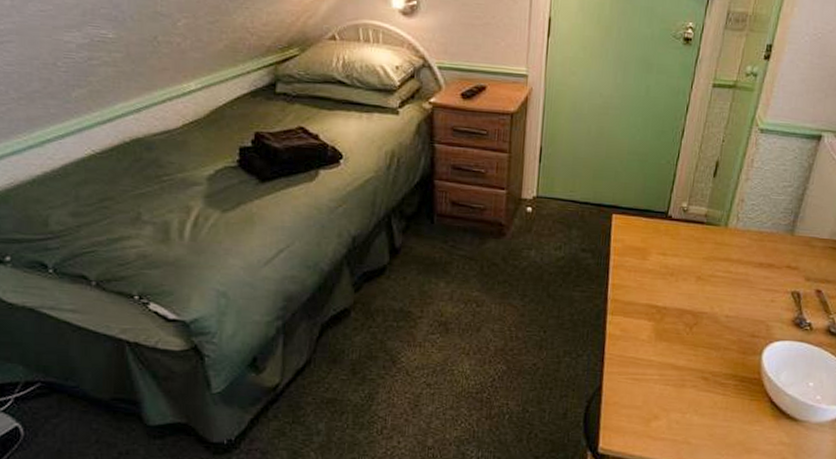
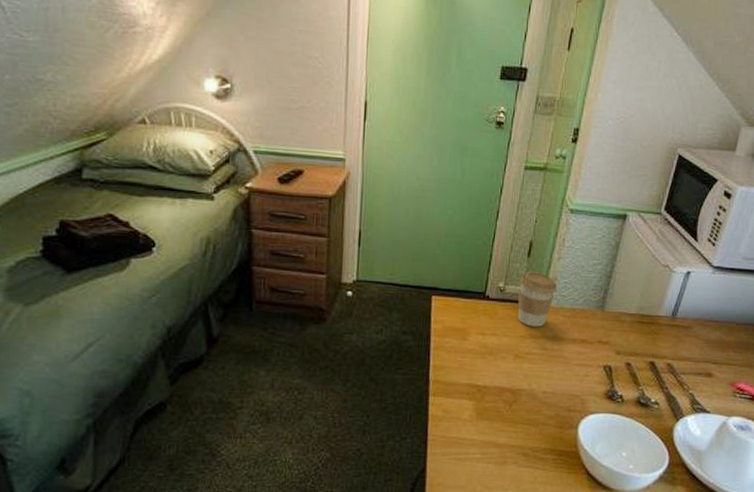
coffee cup: none [700,191,744,249] -> present [517,271,558,327]

